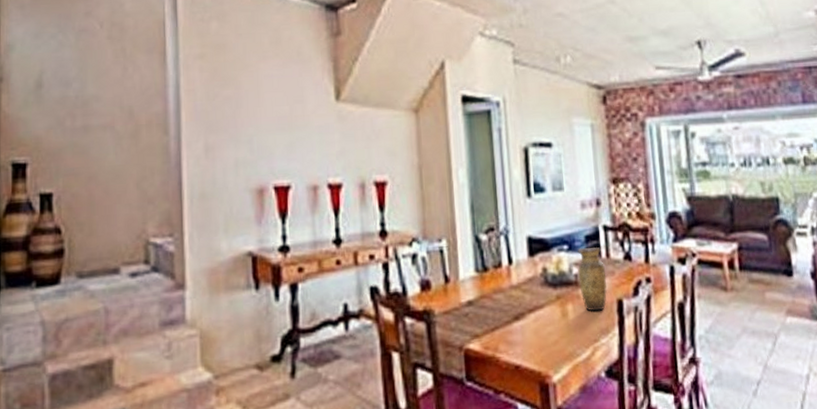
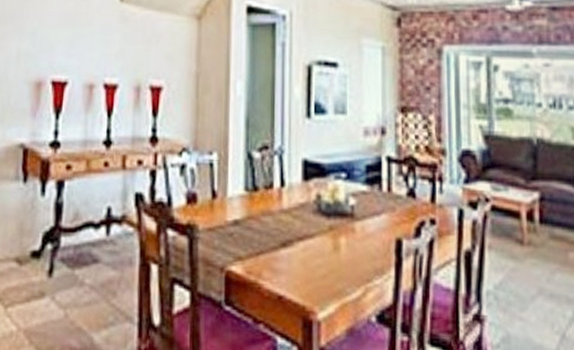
vase: present [577,247,607,312] -> none [355,178,386,249]

